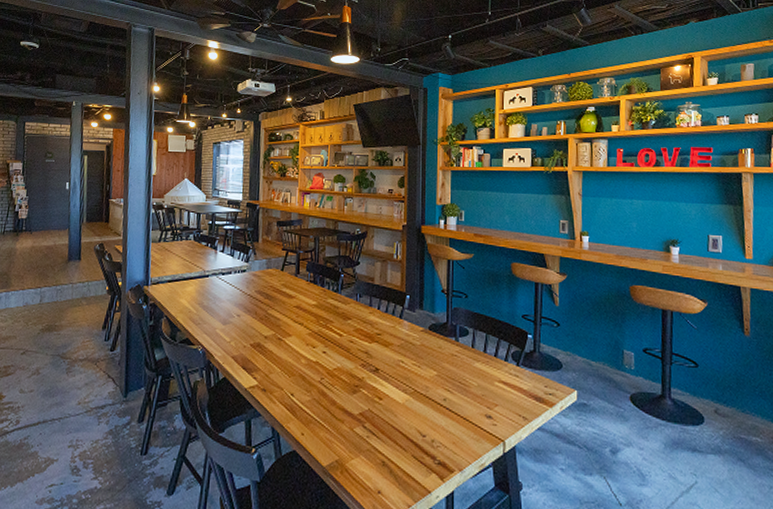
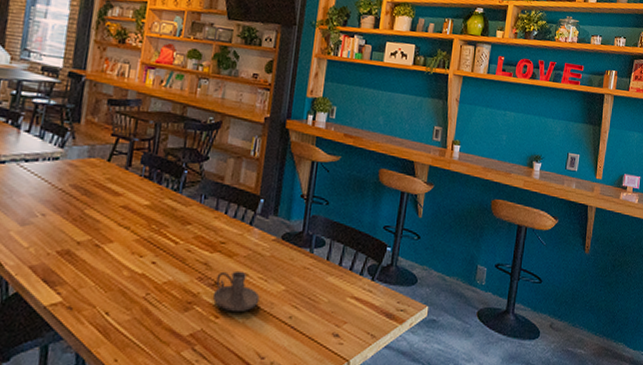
candle holder: none [375,358,415,395] -> present [212,270,260,313]

